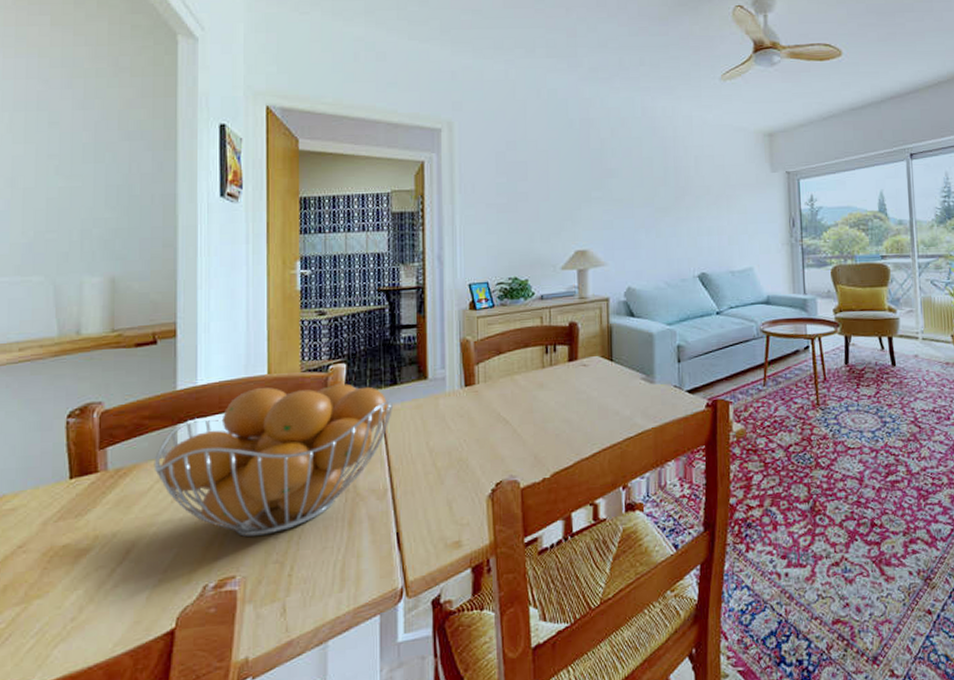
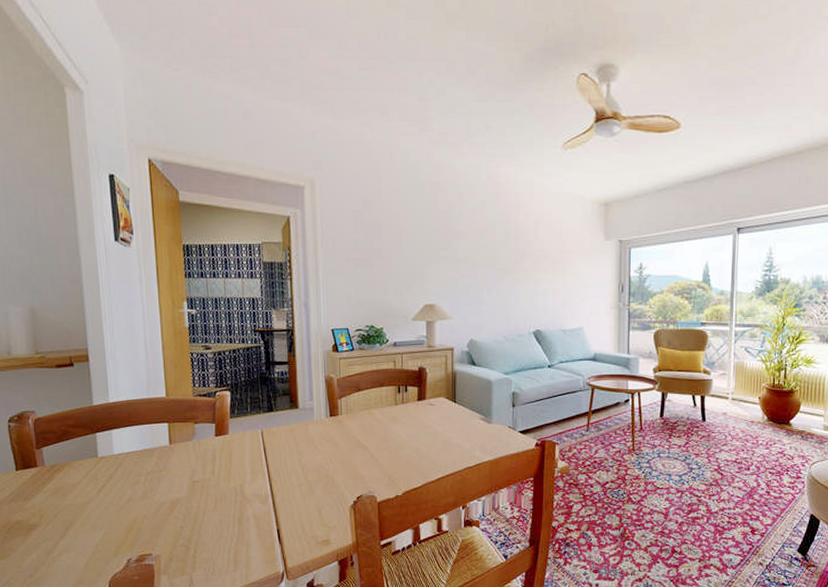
fruit basket: present [154,383,394,537] -> none [80,407,271,525]

